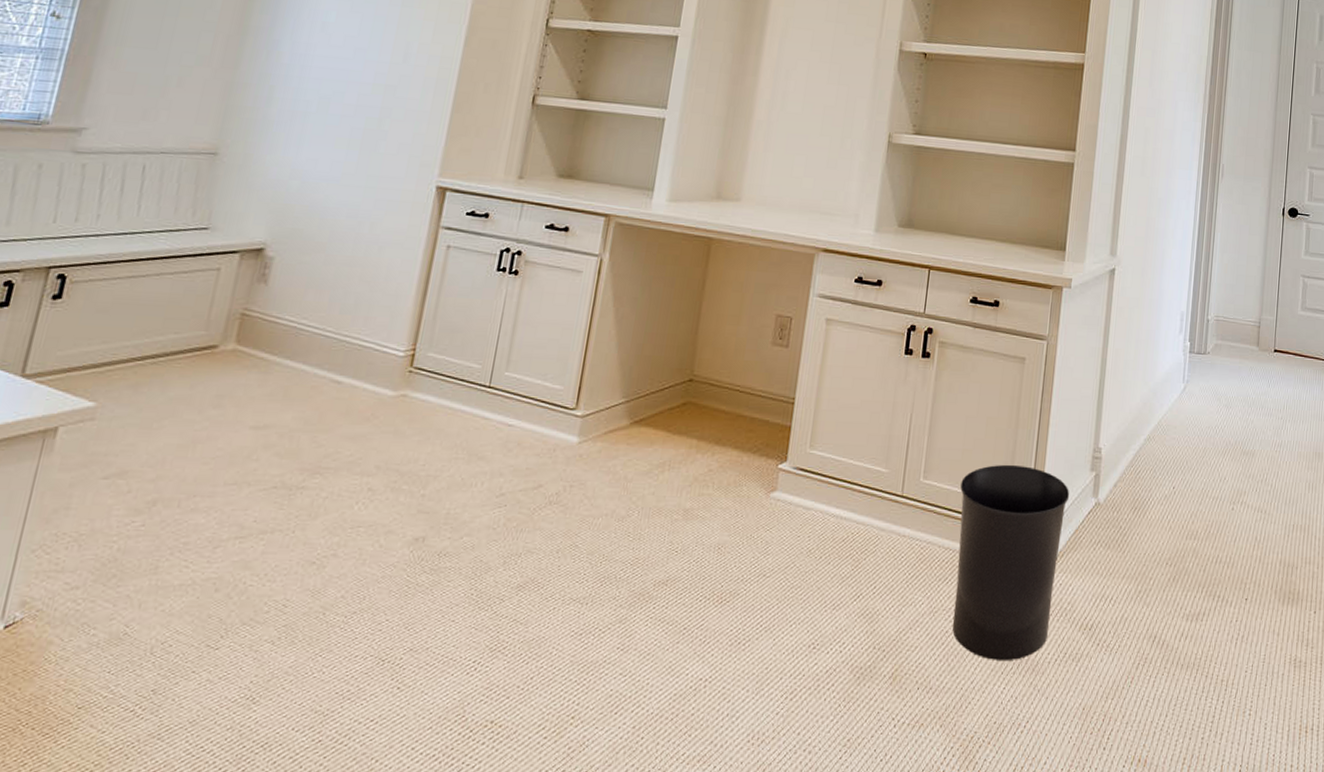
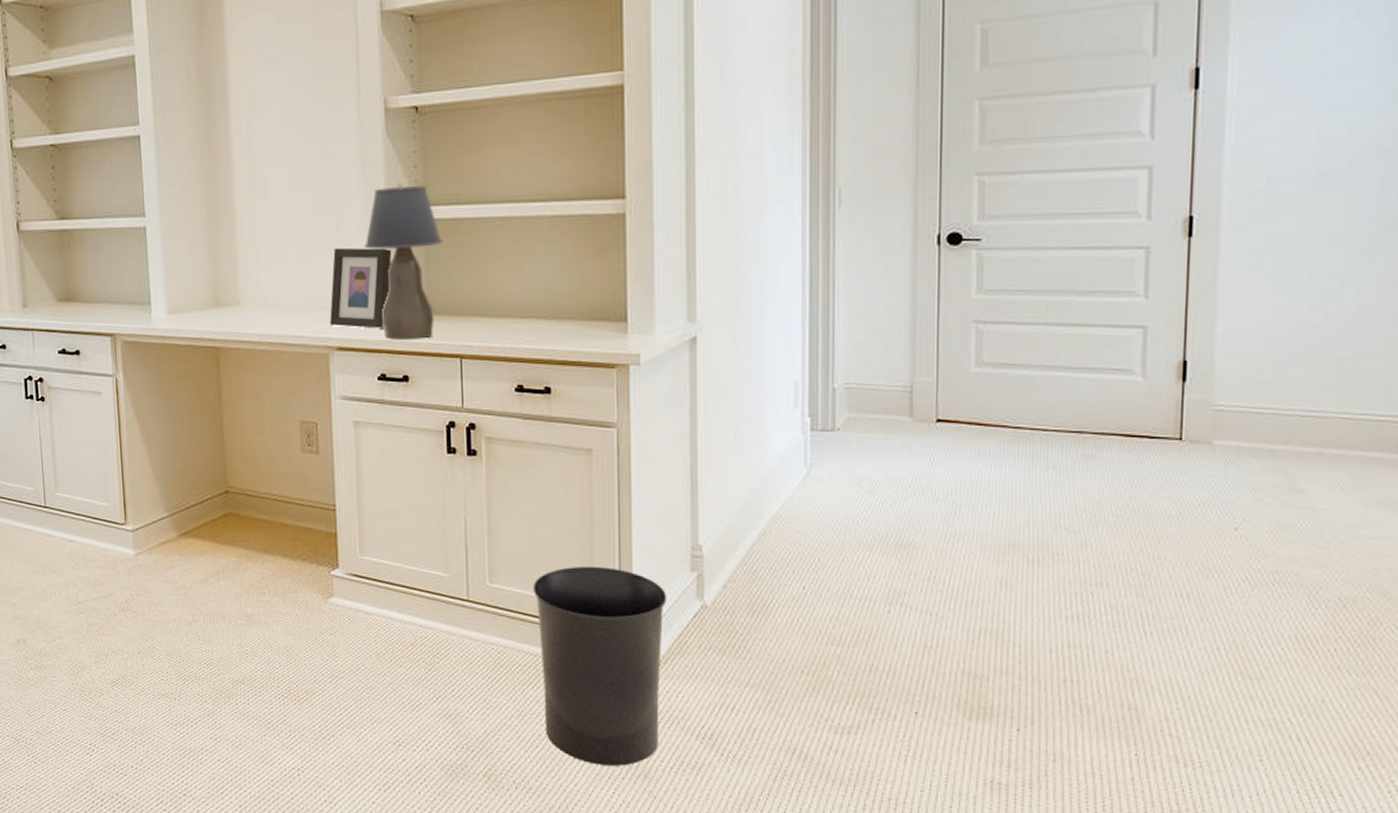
picture frame: none [821,160,886,236] -> present [330,247,392,329]
table lamp: none [863,112,930,250] -> present [364,182,443,341]

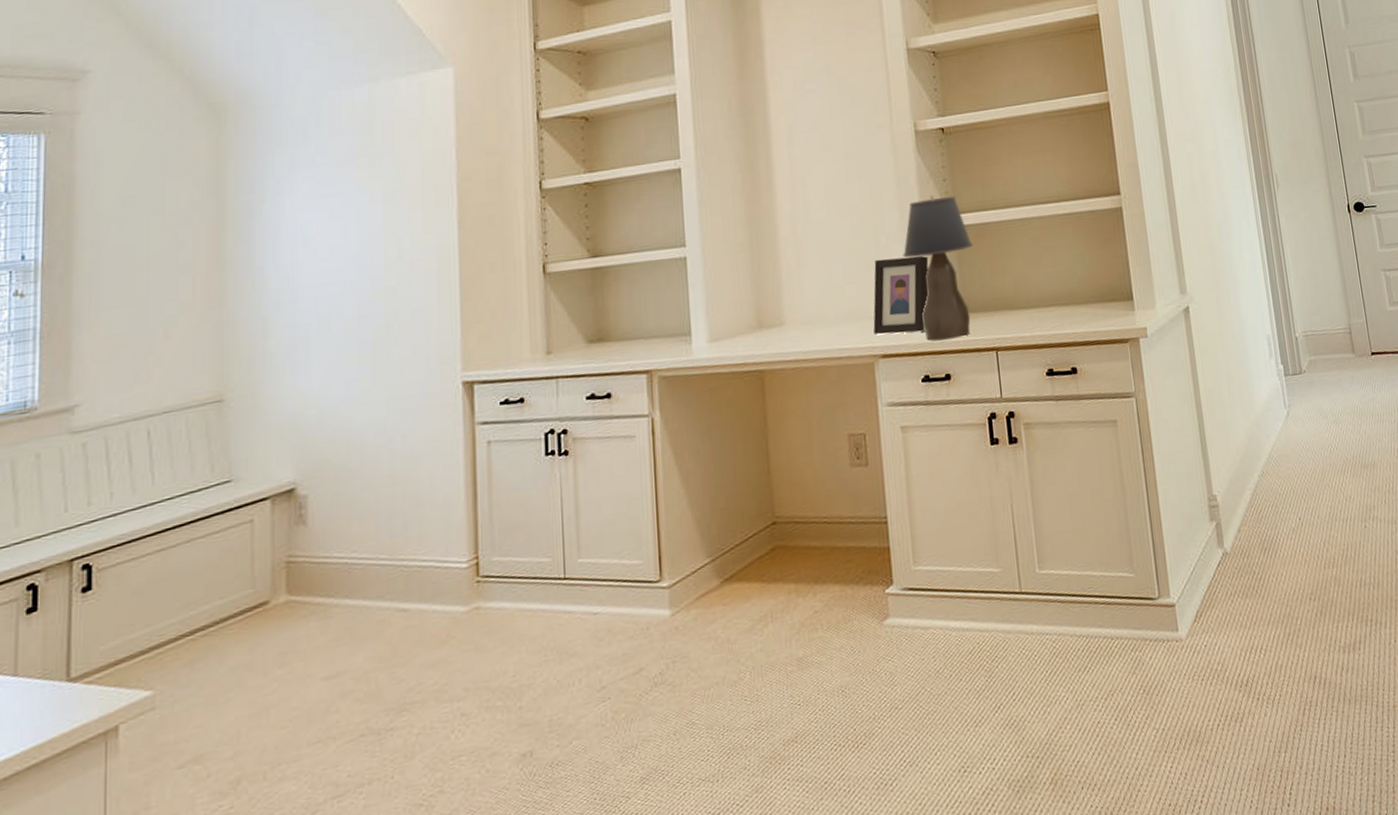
waste bin: present [533,566,668,766] -> none [1079,531,1205,741]

